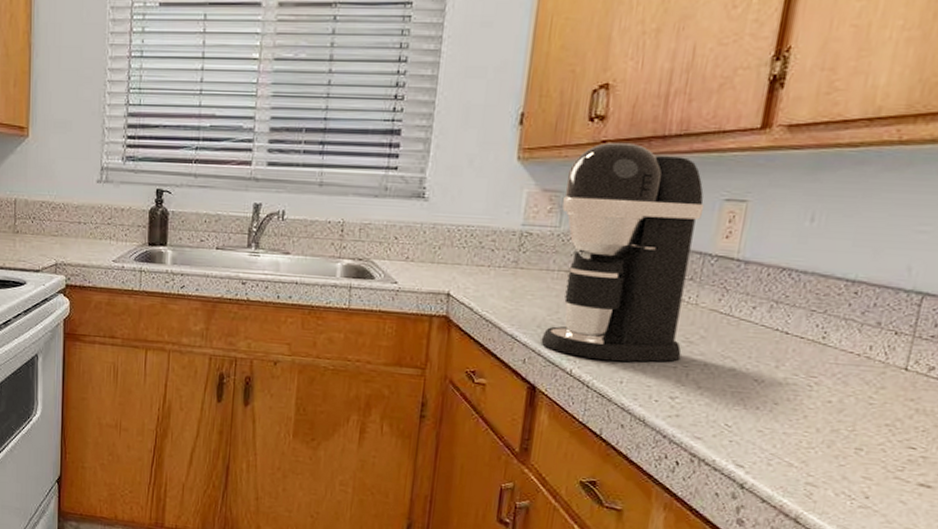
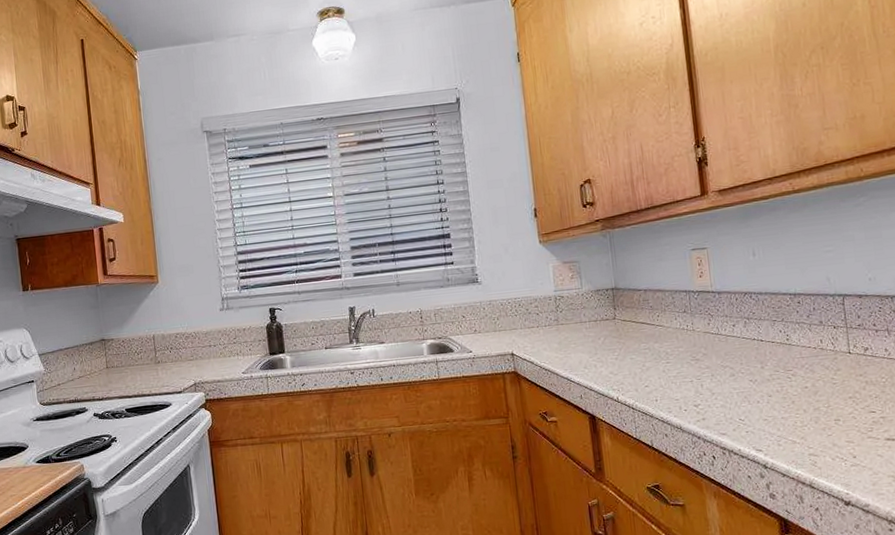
coffee maker: present [541,142,705,362] -> none [578,218,694,386]

